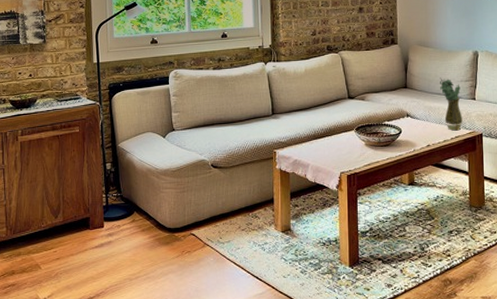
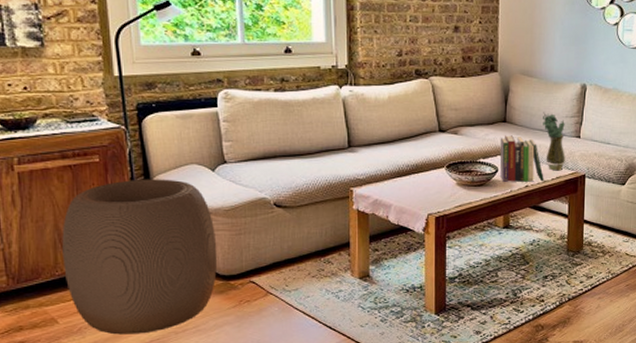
pouf: none [48,145,165,280] -> present [62,179,218,335]
books: none [402,100,444,143] -> present [500,135,544,183]

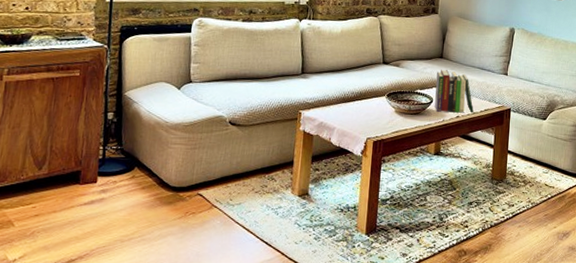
pouf: present [62,179,218,335] -> none [29,93,173,241]
vase: present [543,112,565,171] -> none [475,51,495,104]

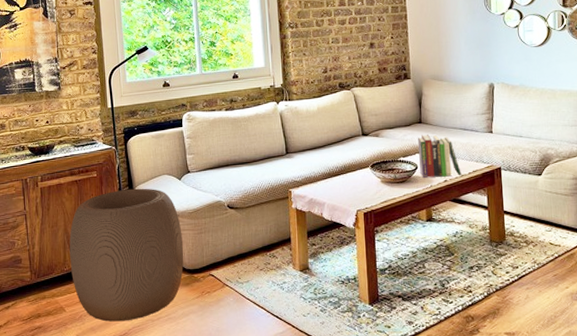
pouf: none [29,93,173,241] -> present [69,188,184,322]

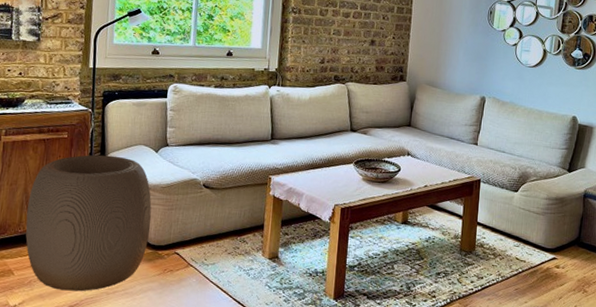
books: present [417,135,461,179] -> none [402,138,442,183]

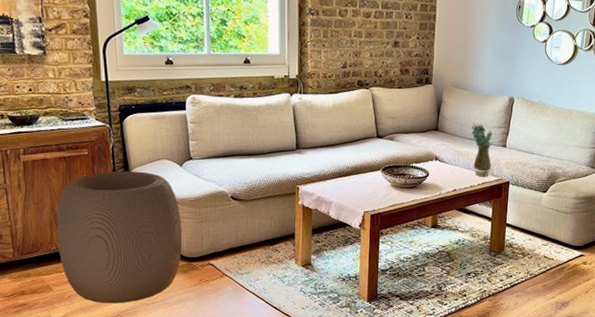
vase: none [444,119,464,174] -> present [472,122,492,177]

